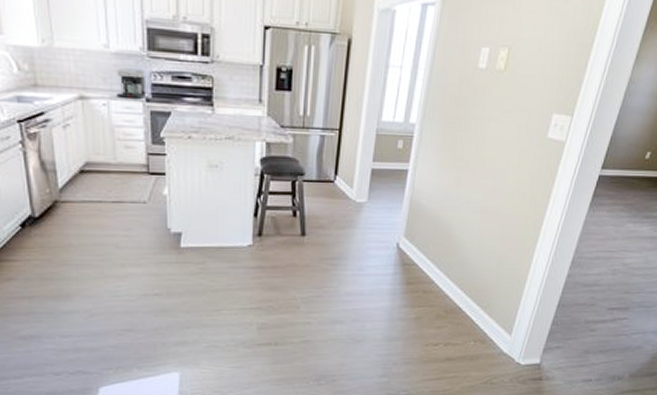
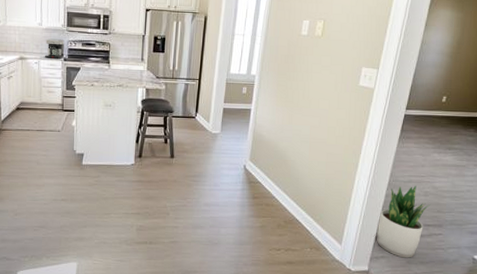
planter: none [552,262,619,347] -> present [376,185,431,258]

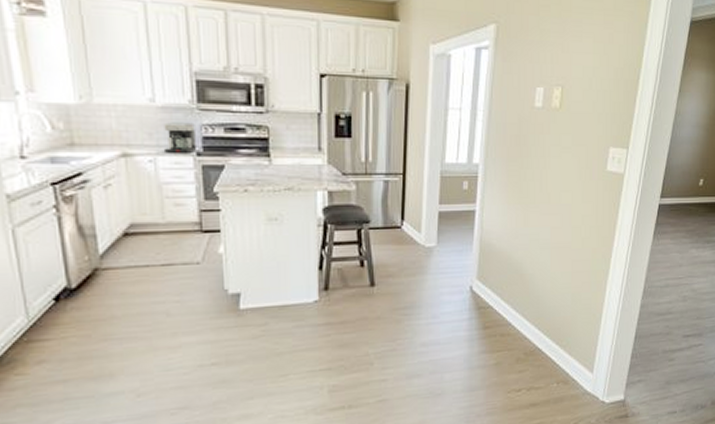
planter: present [376,185,431,258] -> none [632,289,690,379]

